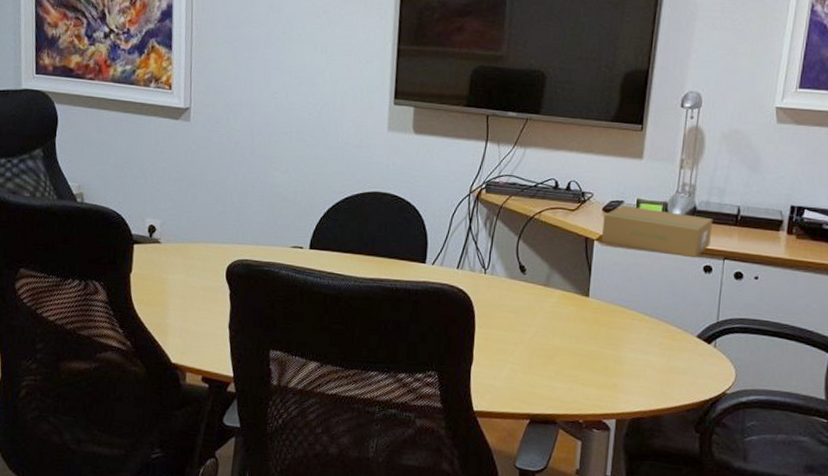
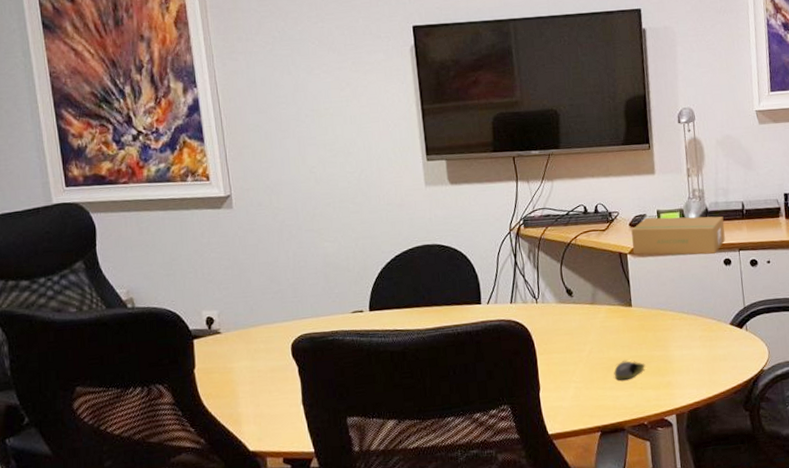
computer mouse: none [555,352,592,372] -> present [614,360,646,380]

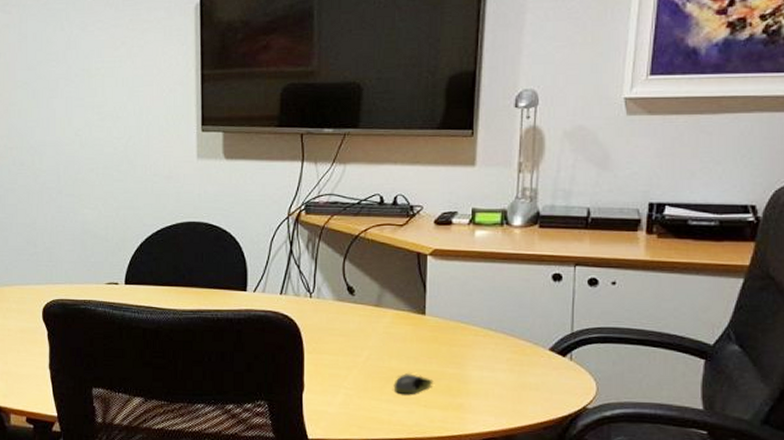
box: present [631,216,725,255] -> none [434,215,560,267]

